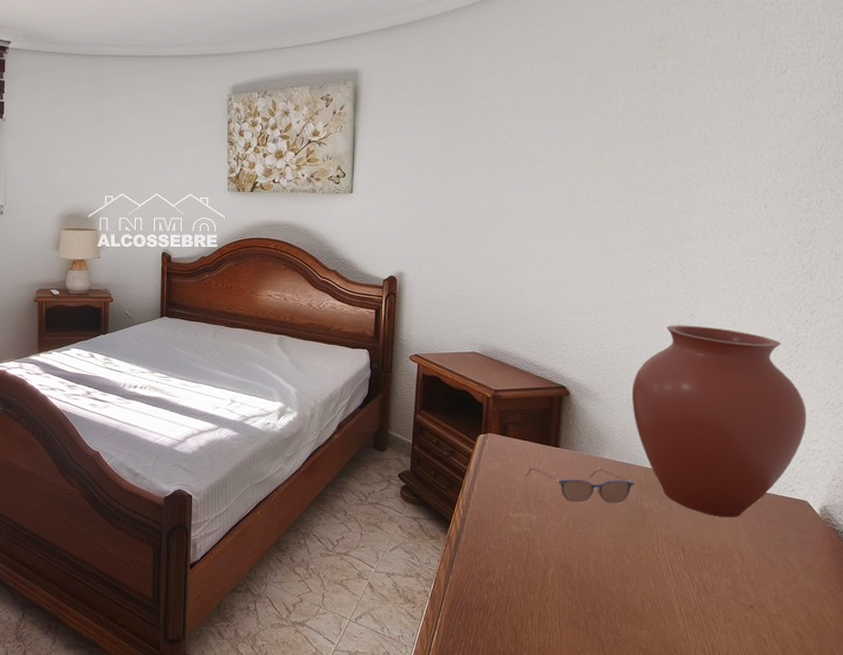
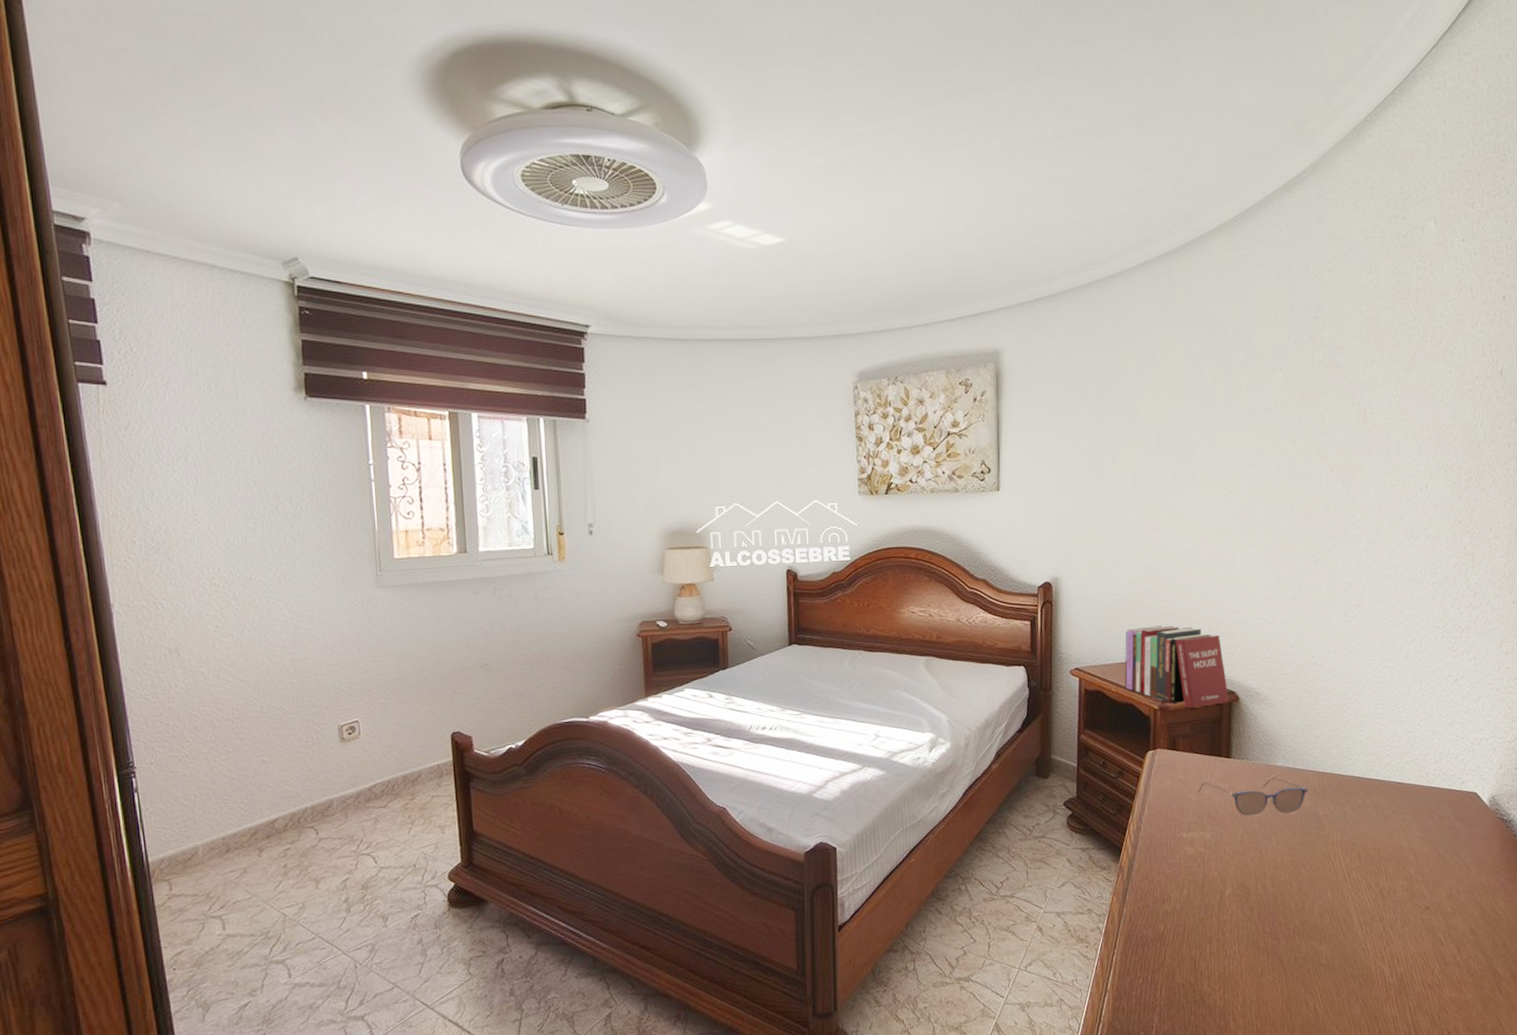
books: none [460,321,560,399] -> present [1124,625,1229,708]
vase: present [631,325,807,518] -> none [1302,616,1473,818]

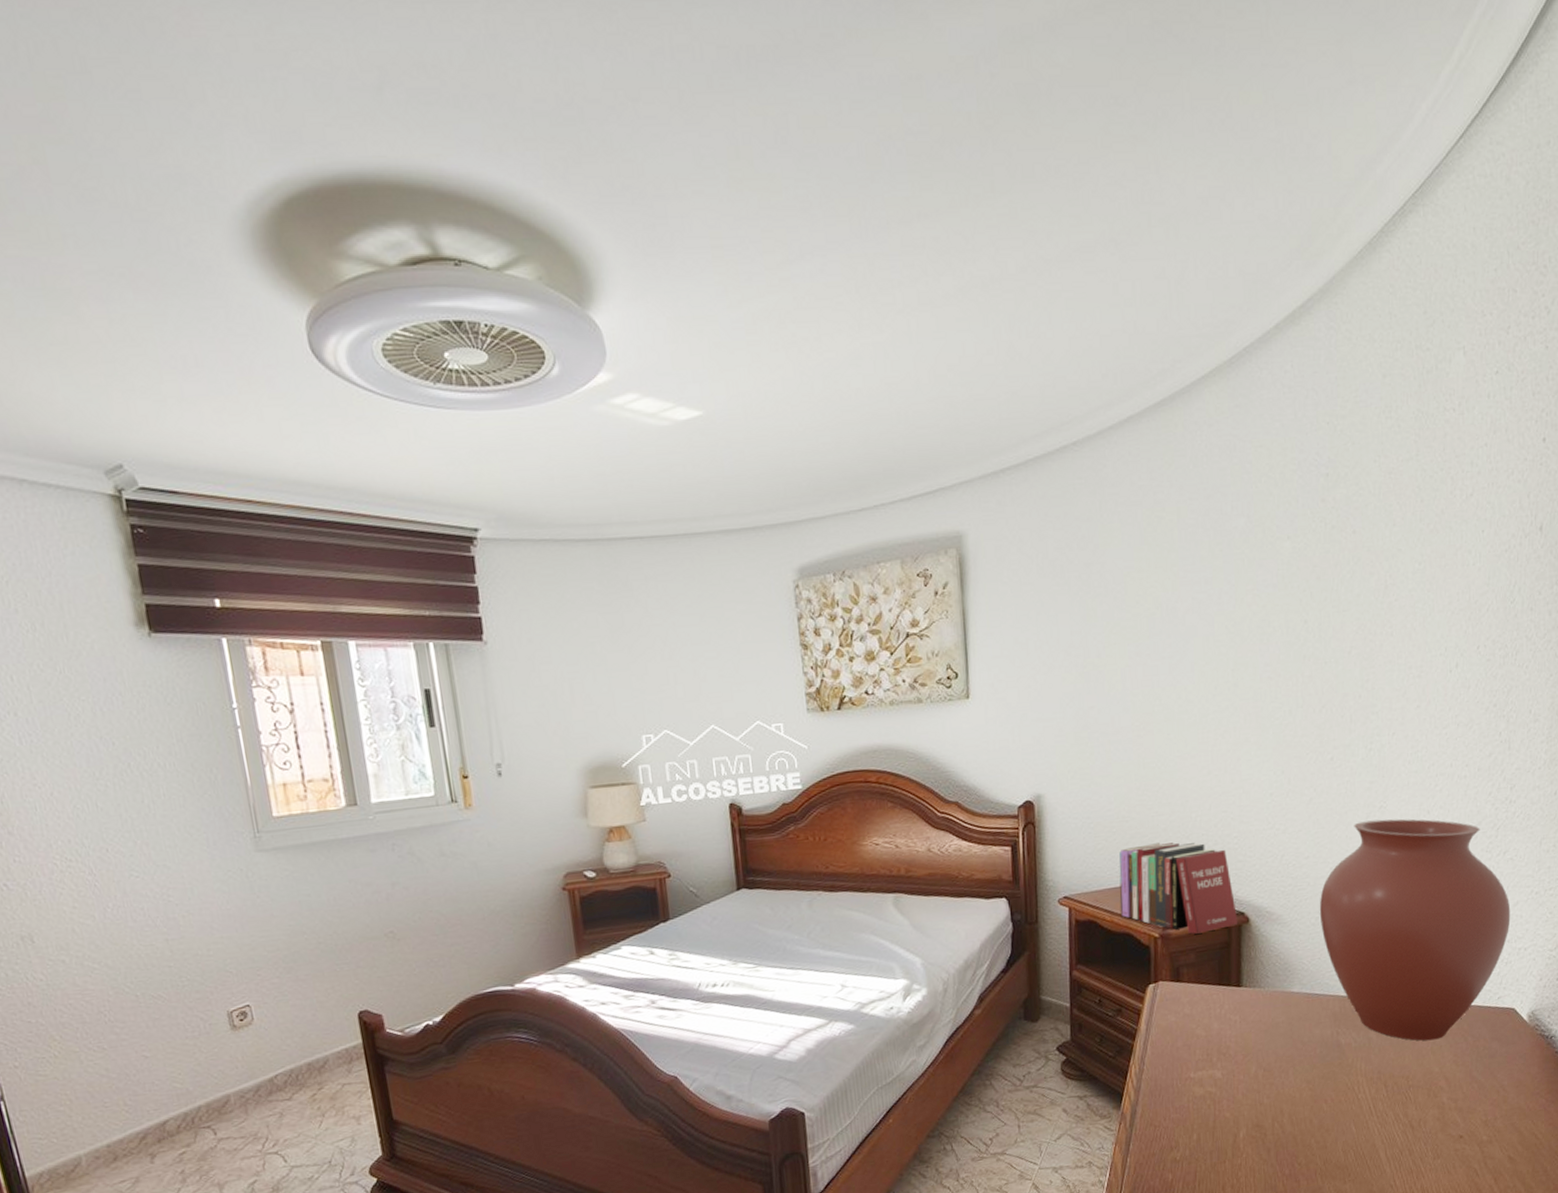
glasses: present [1197,777,1308,816] -> none [1205,1005,1328,1050]
vase: none [1302,616,1473,818] -> present [1319,819,1511,1041]

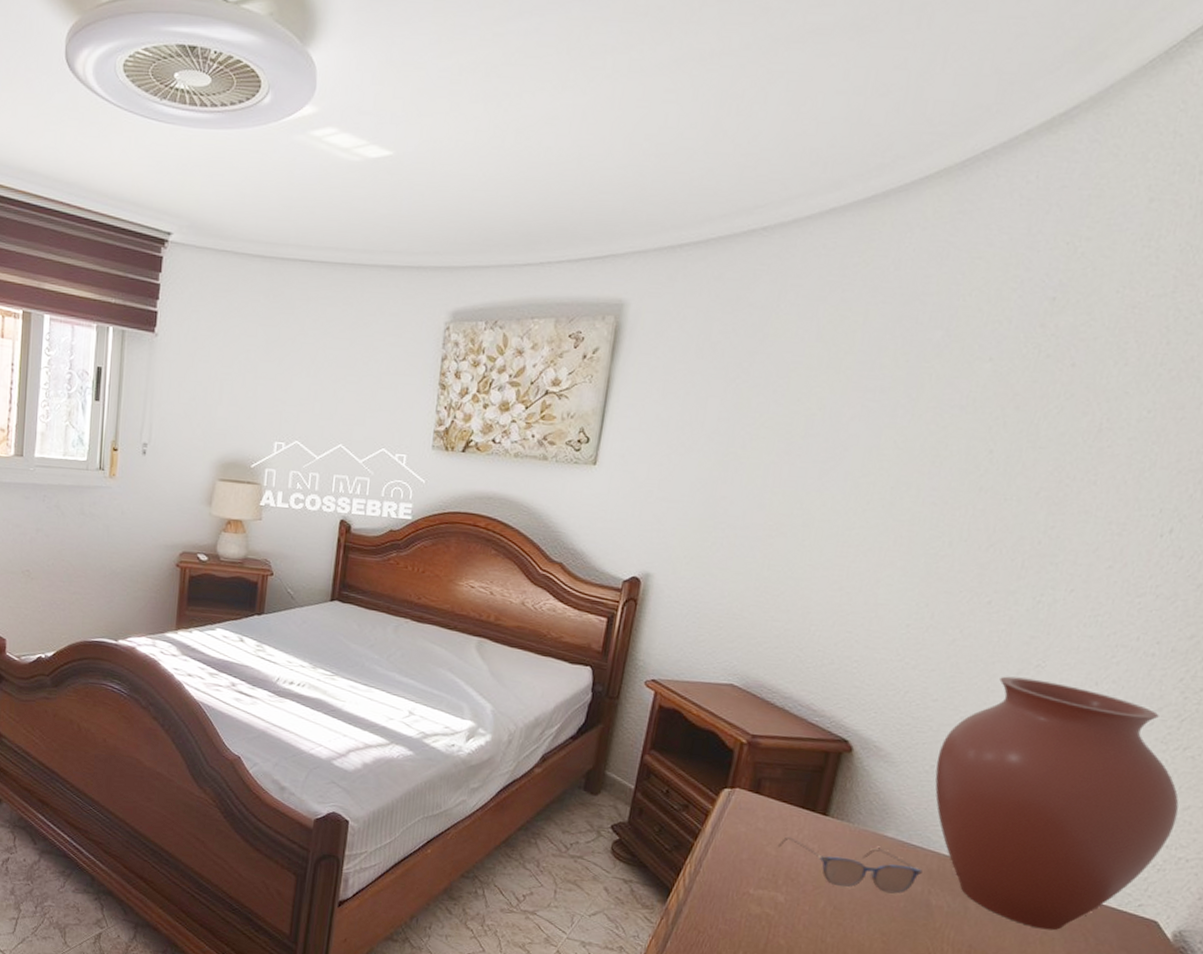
books: present [1119,842,1238,934] -> none [708,645,842,752]
glasses: none [1205,1005,1328,1050] -> present [777,836,923,894]

